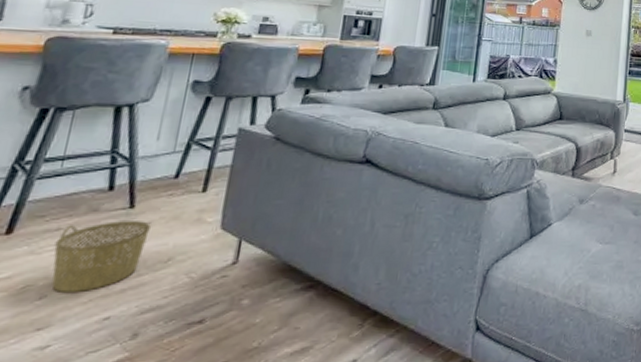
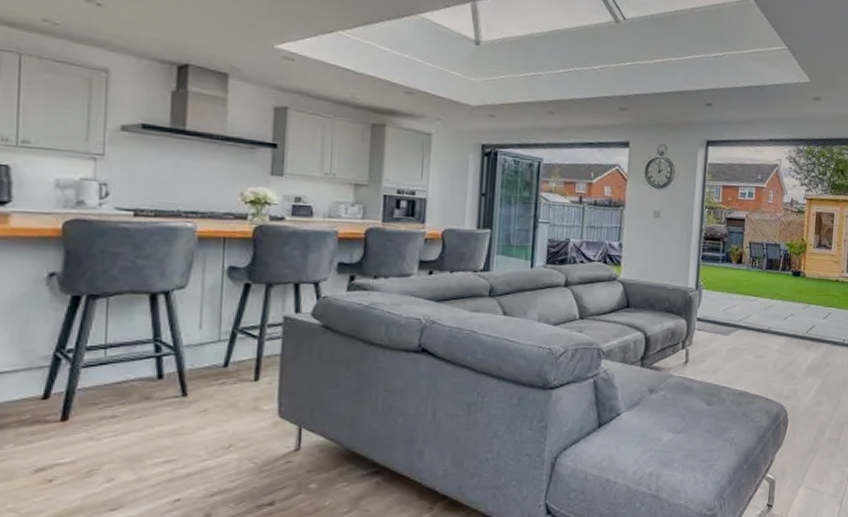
basket: present [51,221,151,294] -> none [113,409,206,477]

